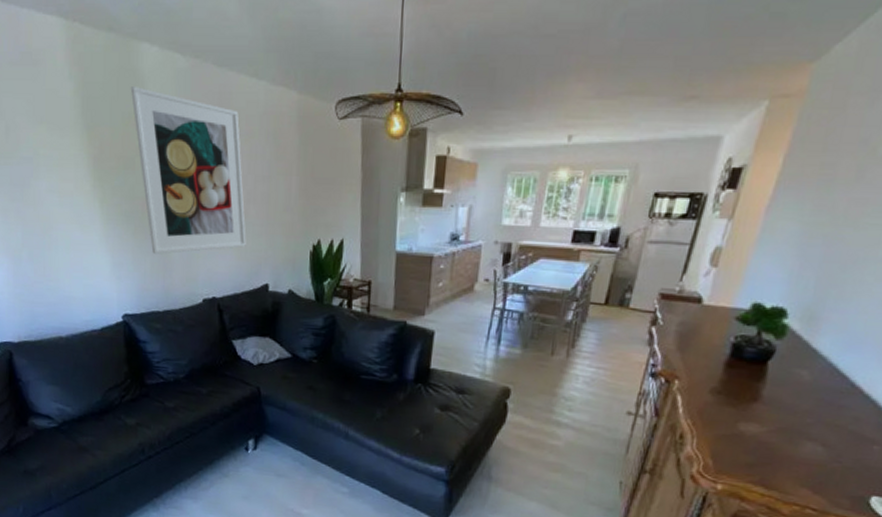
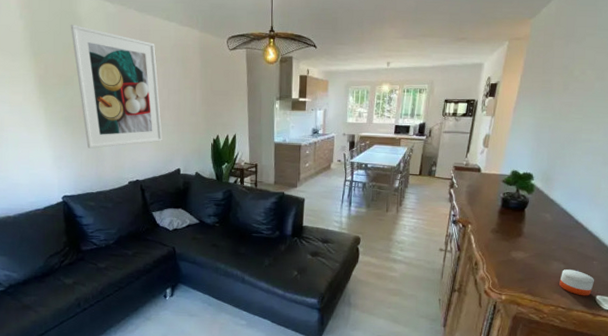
candle: none [811,454,873,496] -> present [559,269,595,296]

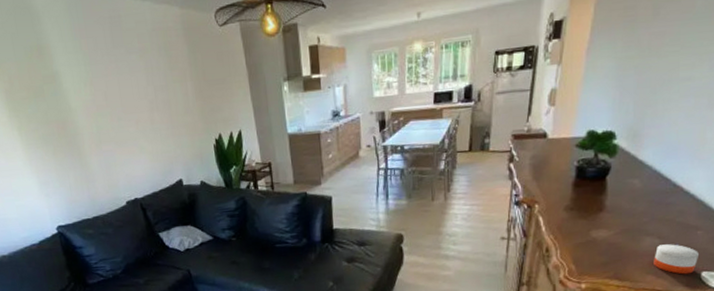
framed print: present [70,25,162,149] -> none [27,22,157,169]

